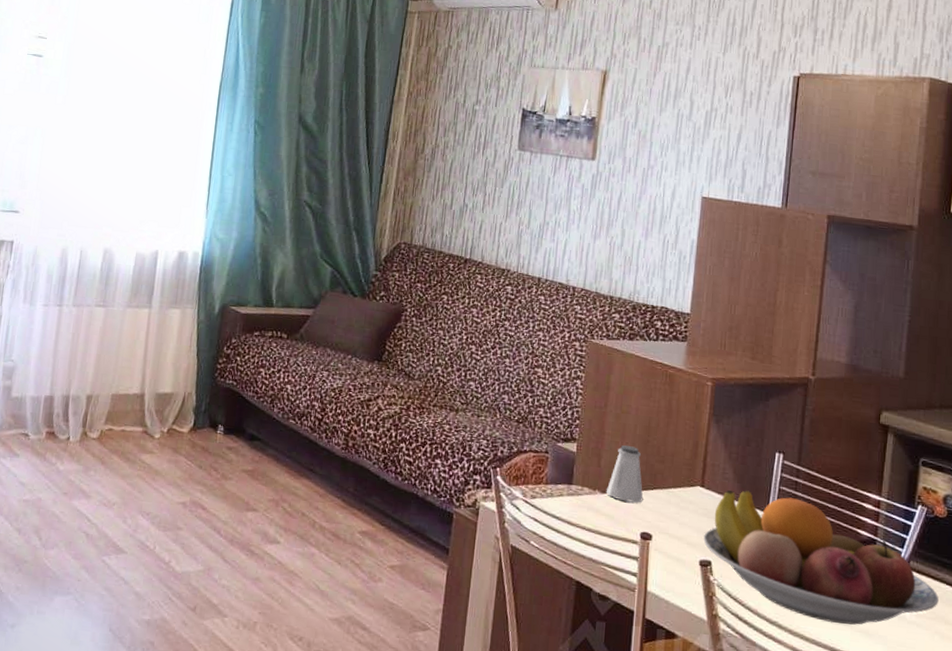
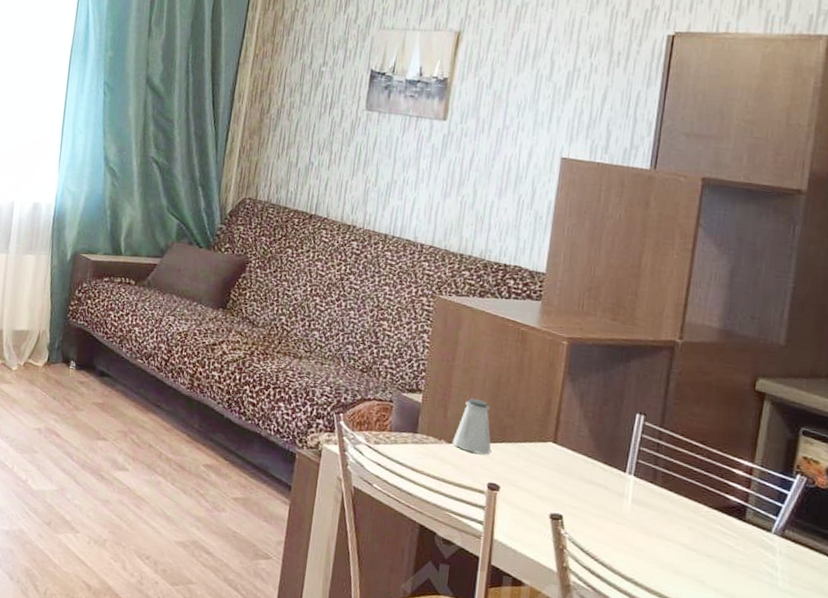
fruit bowl: present [703,489,939,625] -> none [554,447,817,589]

